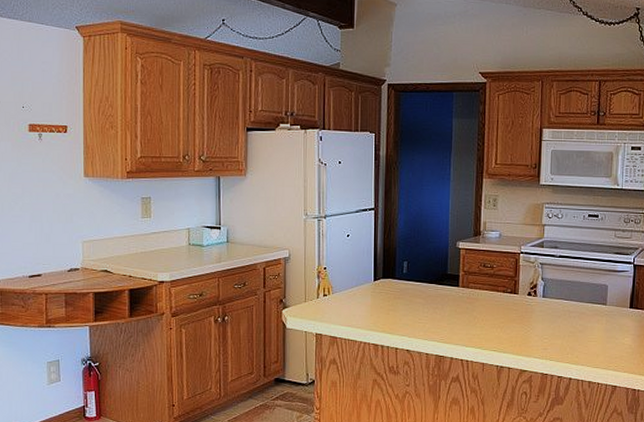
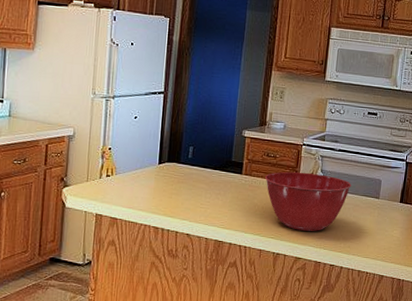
mixing bowl: none [483,281,575,342] -> present [265,171,351,231]

